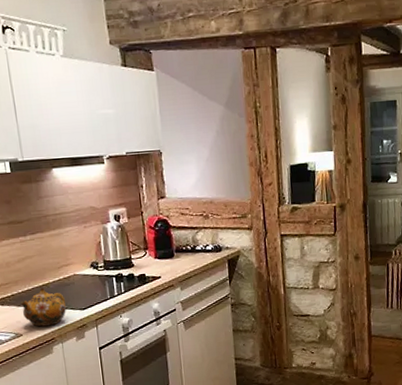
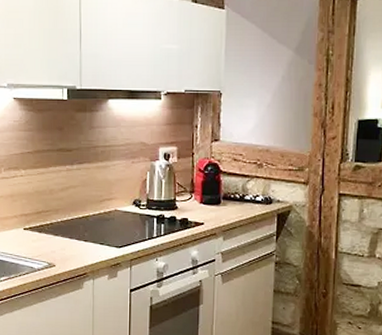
teapot: present [19,287,66,327] -> none [57,219,102,260]

